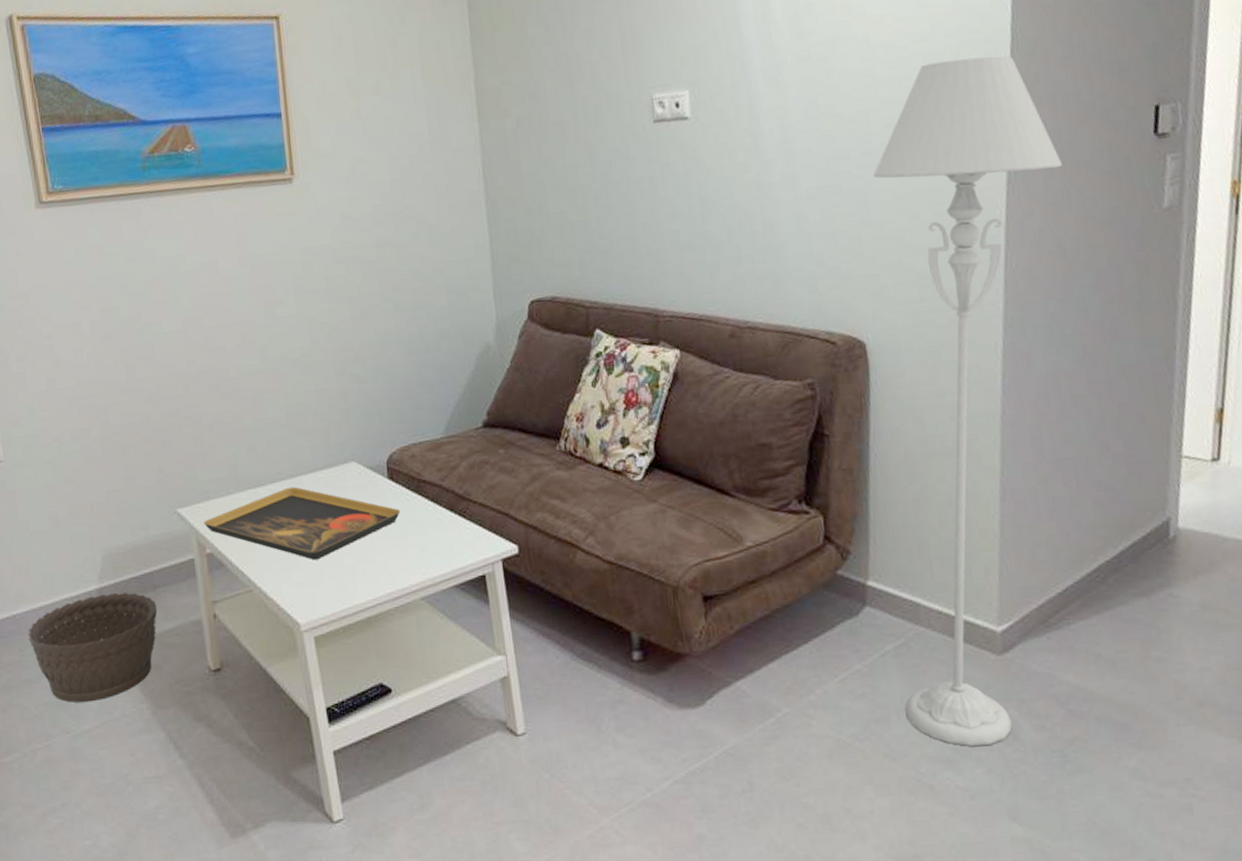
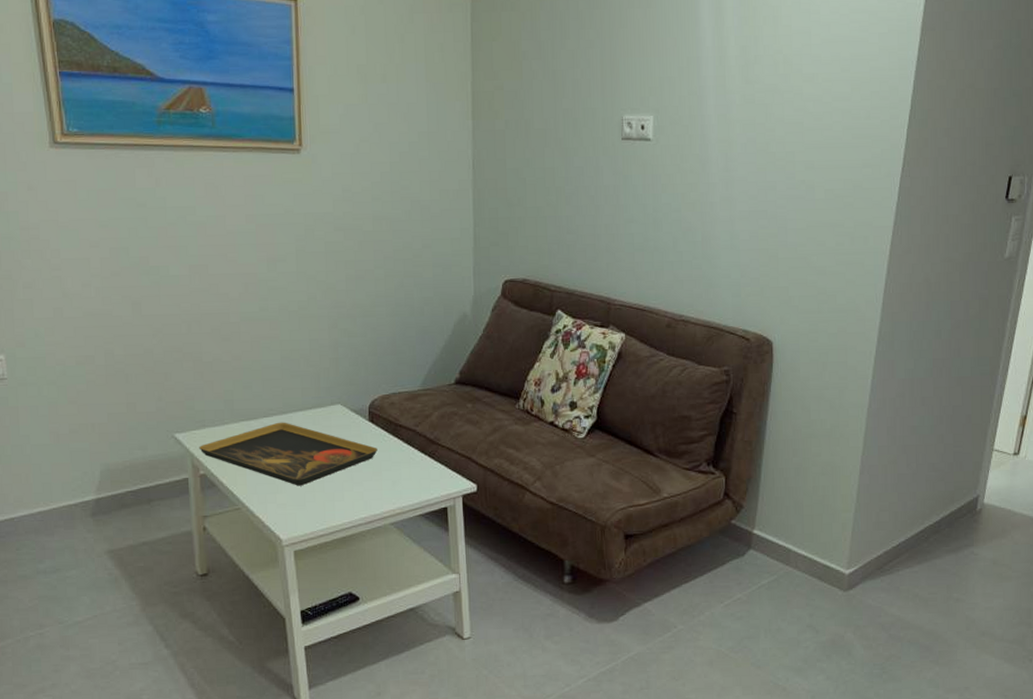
basket: present [28,592,158,703] -> none [25,503,151,597]
floor lamp: present [872,56,1063,746] -> none [771,119,937,659]

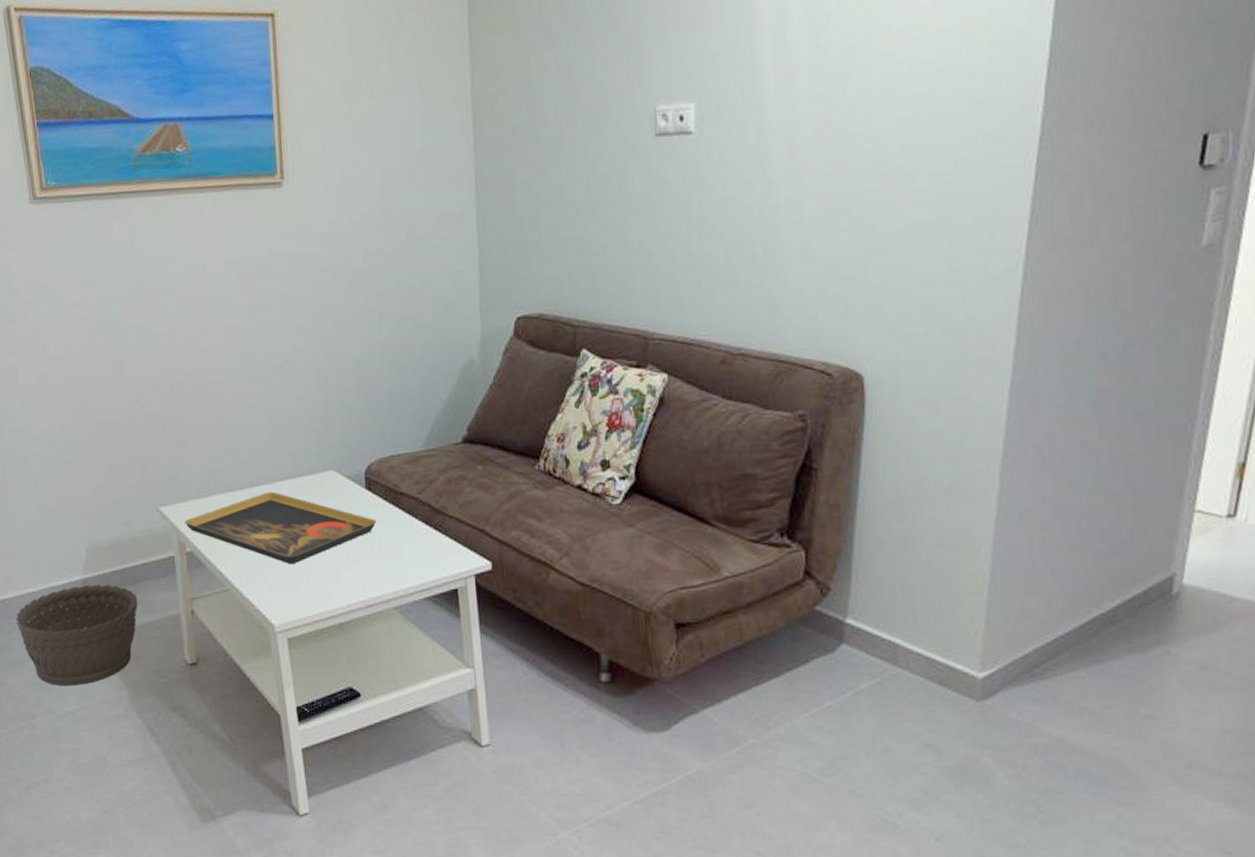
basket: none [25,503,151,597] -> present [15,584,138,685]

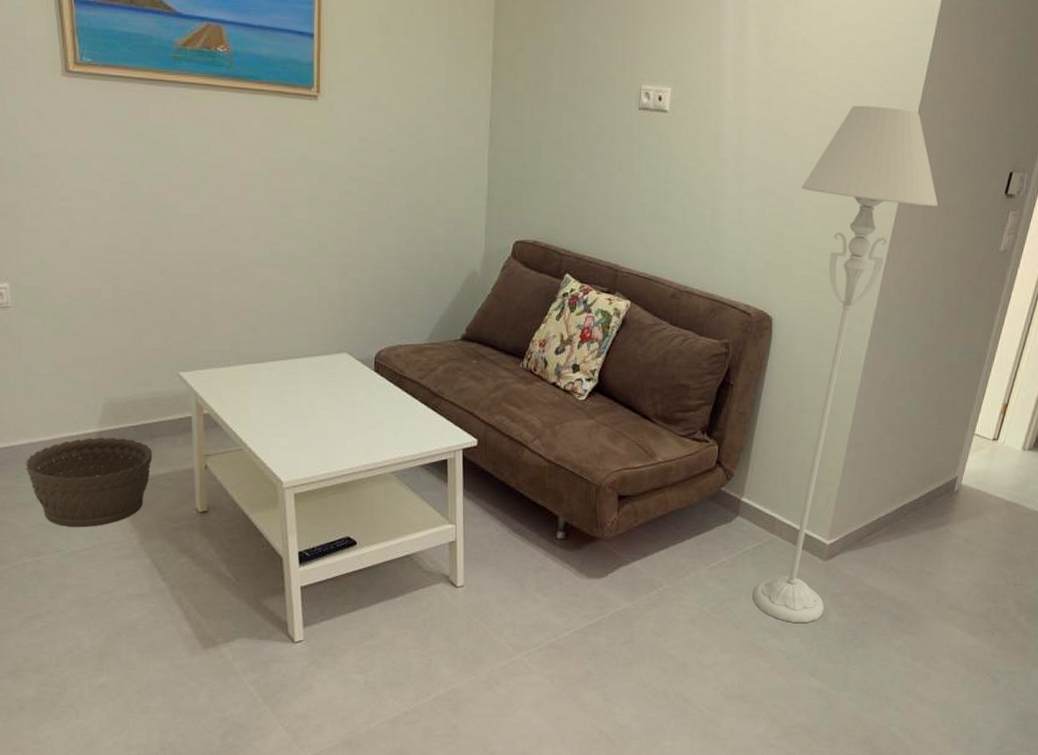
decorative tray: present [185,491,376,565] -> none [204,367,381,431]
floor lamp: none [875,75,1094,789] -> present [752,105,938,623]

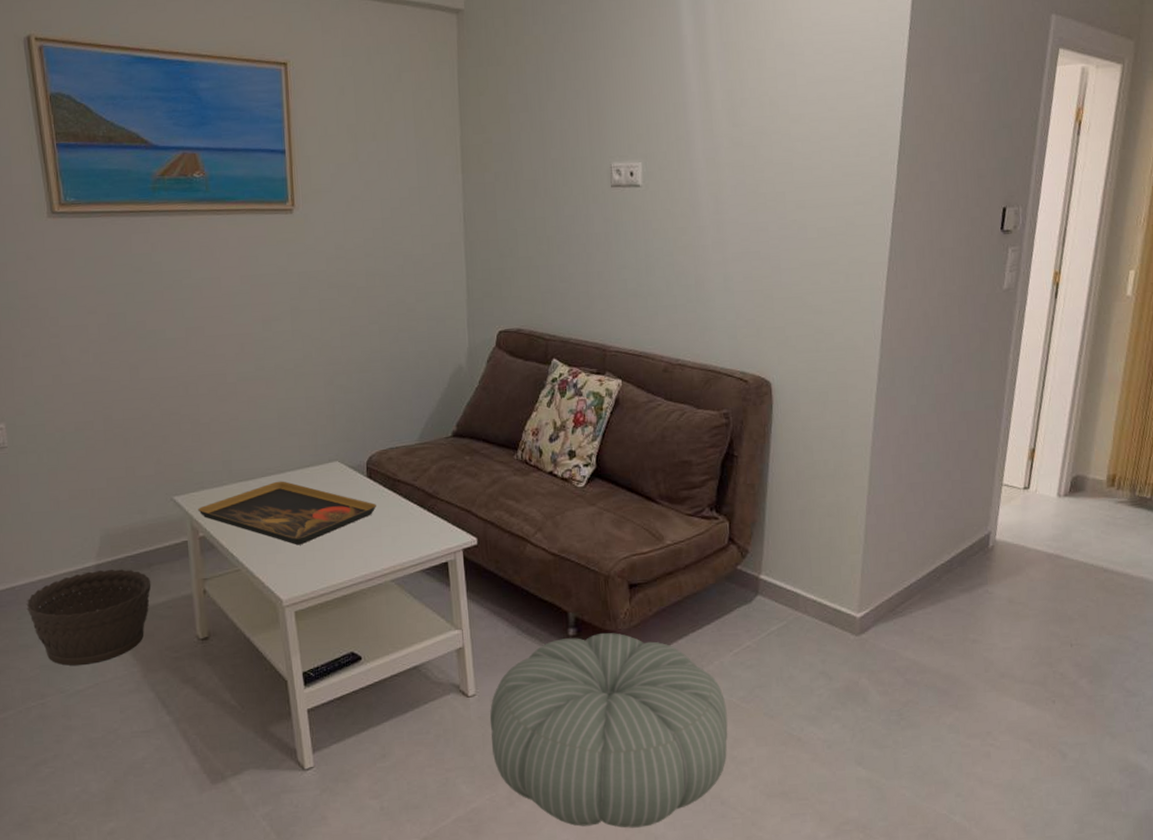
decorative tray: none [204,367,381,431] -> present [198,481,376,545]
pouf: none [475,539,698,717] -> present [489,633,728,828]
floor lamp: present [752,105,938,623] -> none [783,156,932,707]

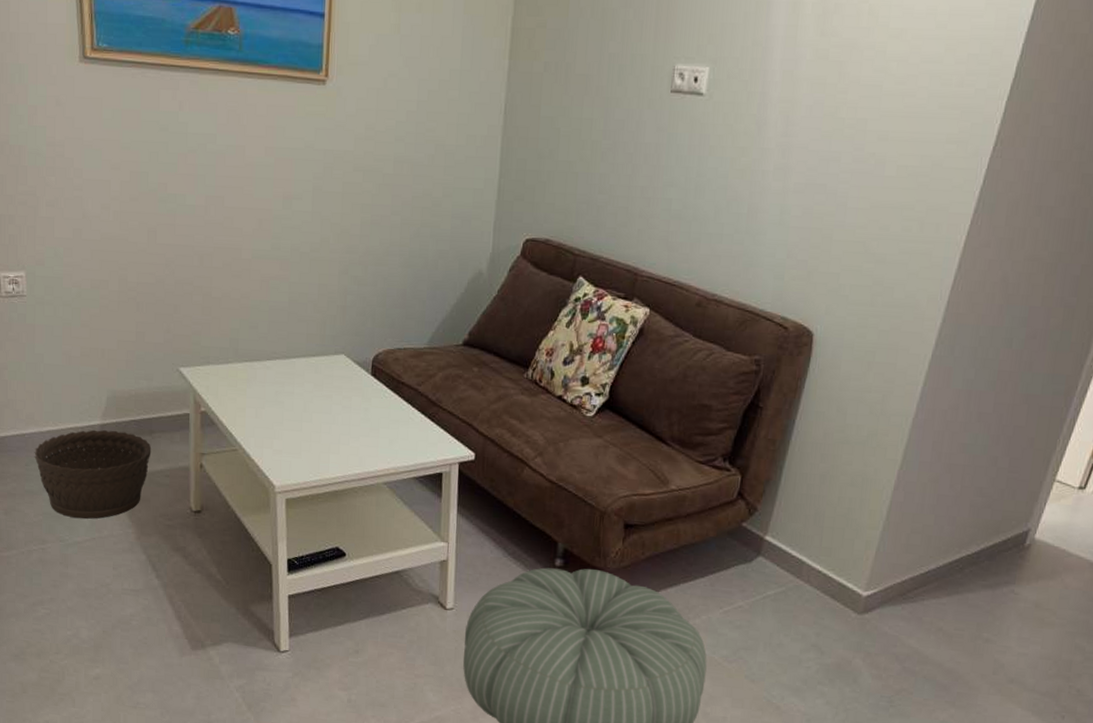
decorative tray: present [198,481,376,545] -> none [202,366,377,434]

